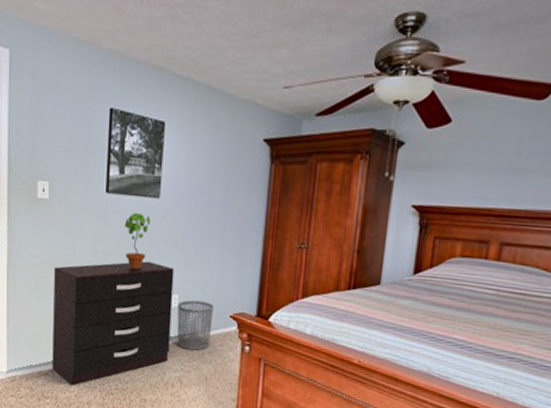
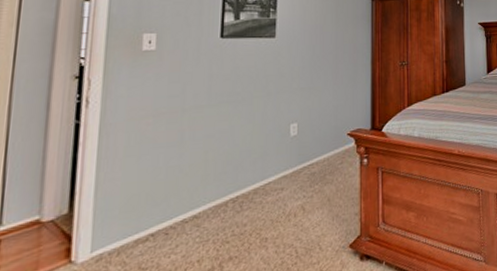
dresser: present [52,261,174,386] -> none [153,96,292,246]
potted plant: present [125,212,151,269] -> none [241,52,268,106]
waste bin: present [177,300,214,351] -> none [297,125,332,175]

